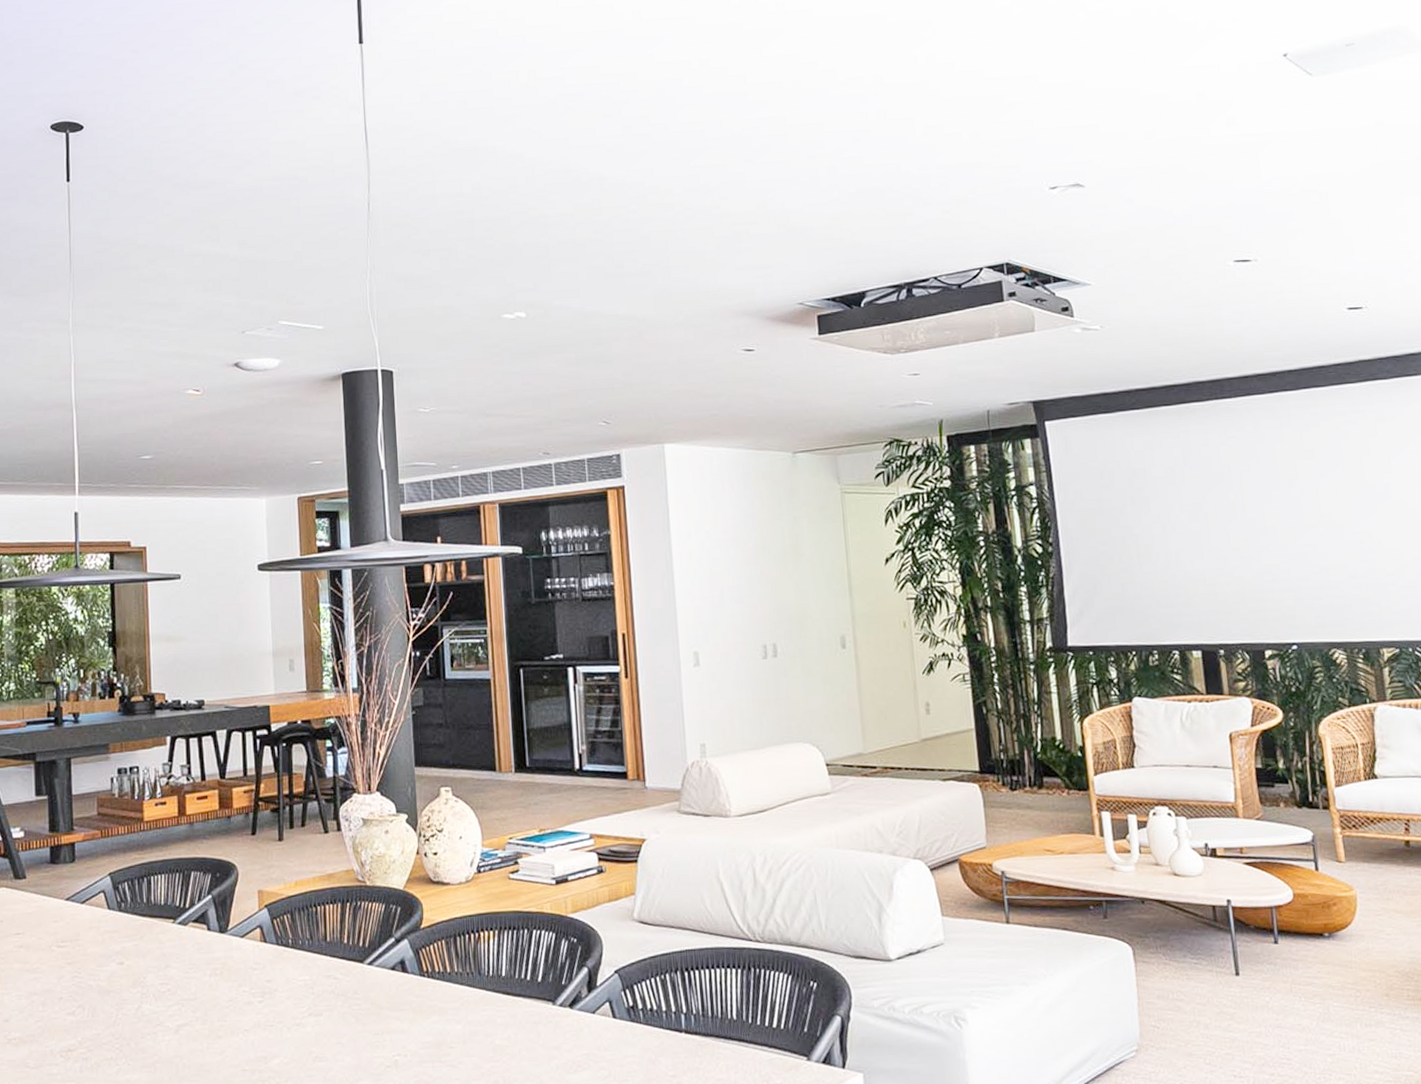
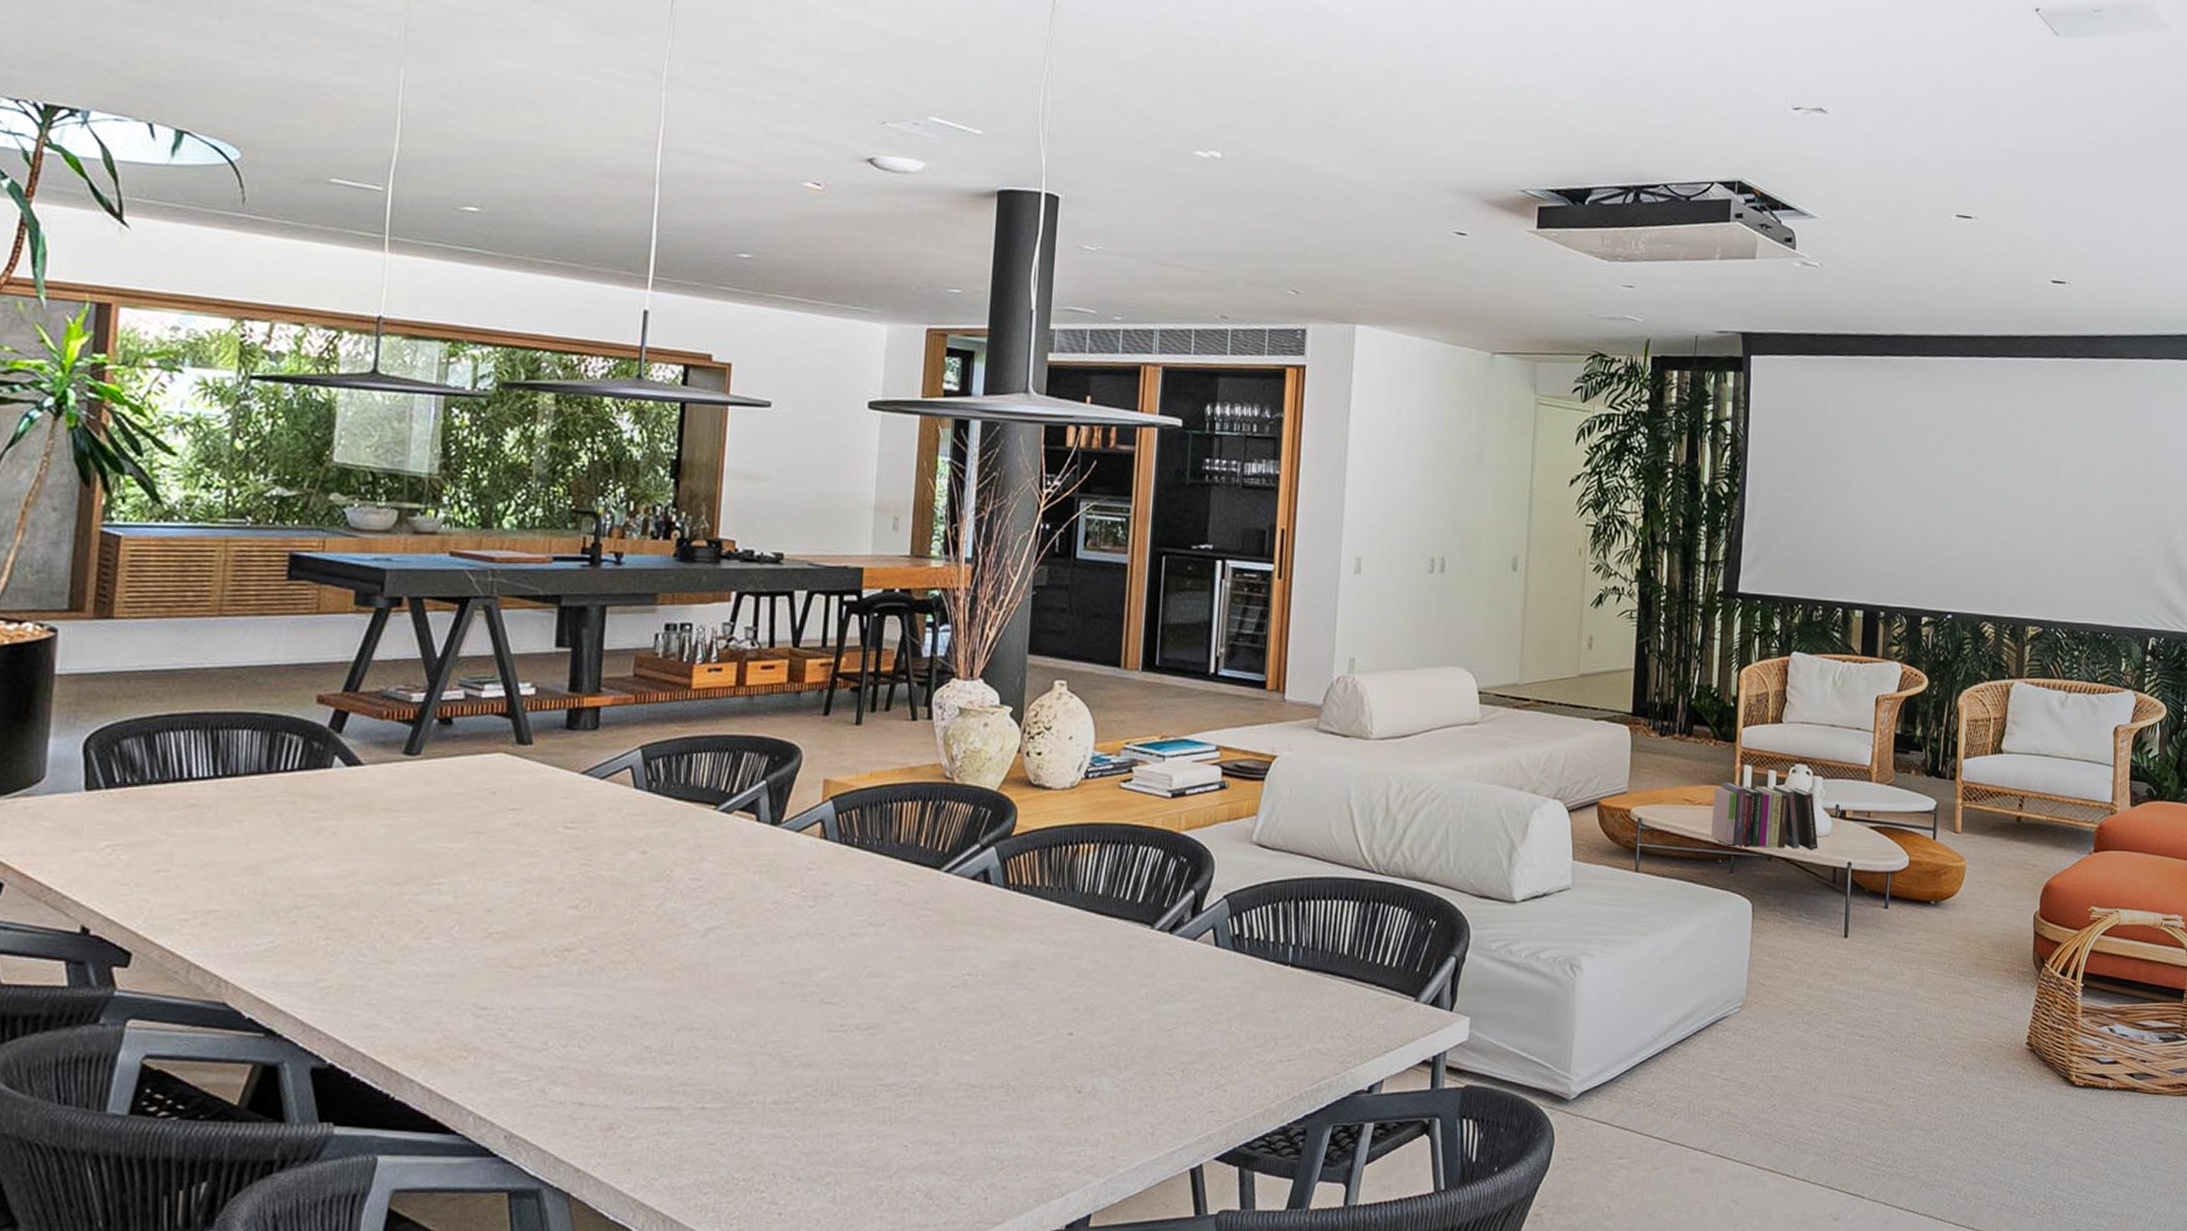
books: none [1074,829,1193,892] -> present [1711,782,1819,851]

